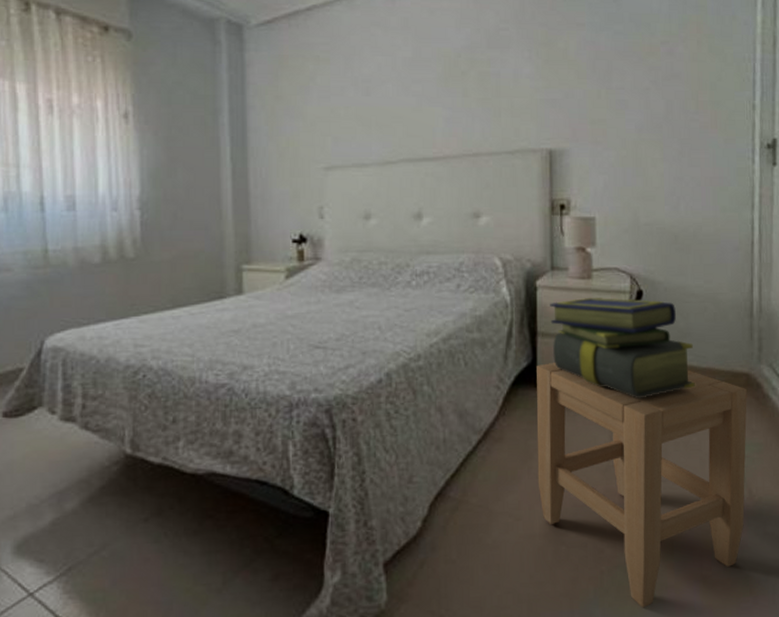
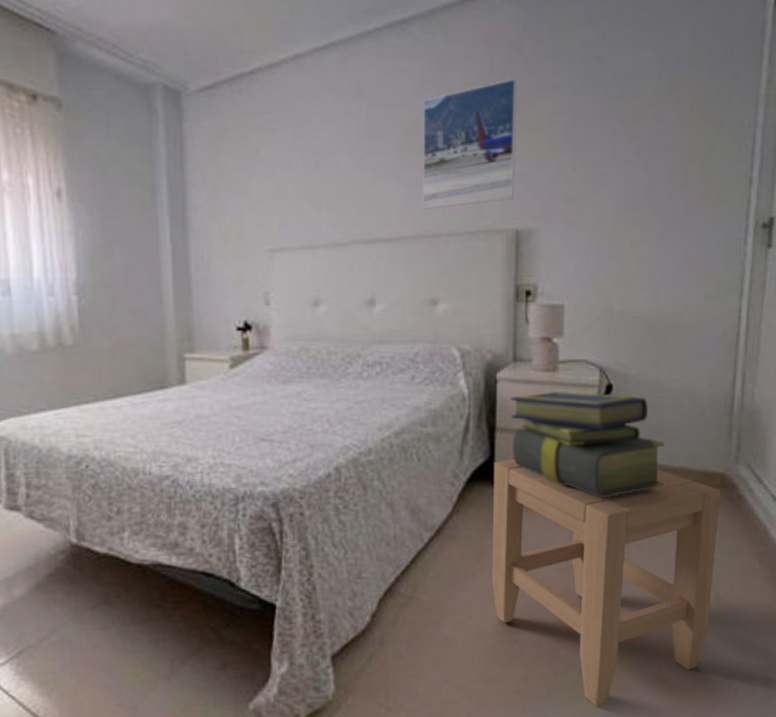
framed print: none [463,17,547,131] -> present [422,78,518,209]

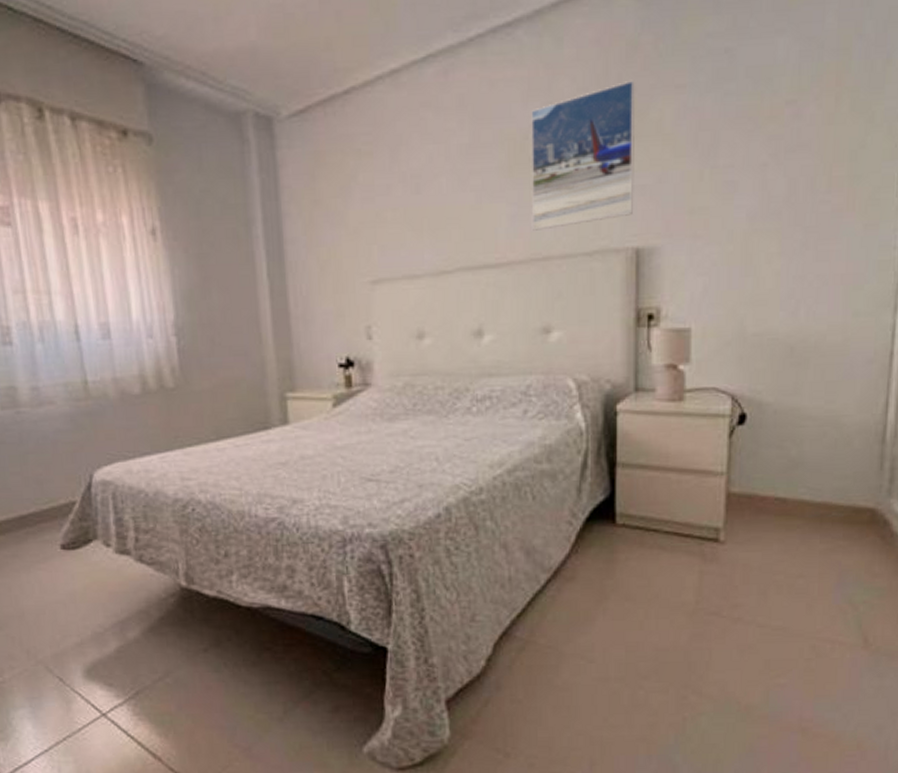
stool: present [491,460,721,707] -> none [614,496,871,757]
stack of books: present [510,392,664,498] -> none [632,423,806,536]

